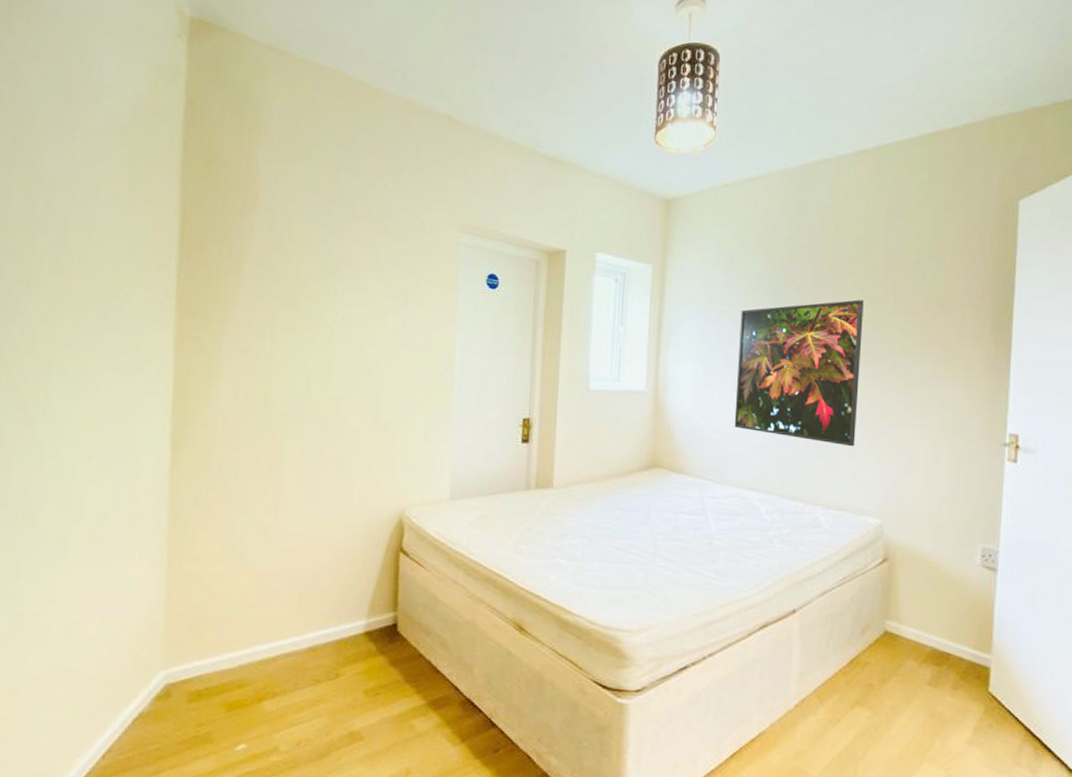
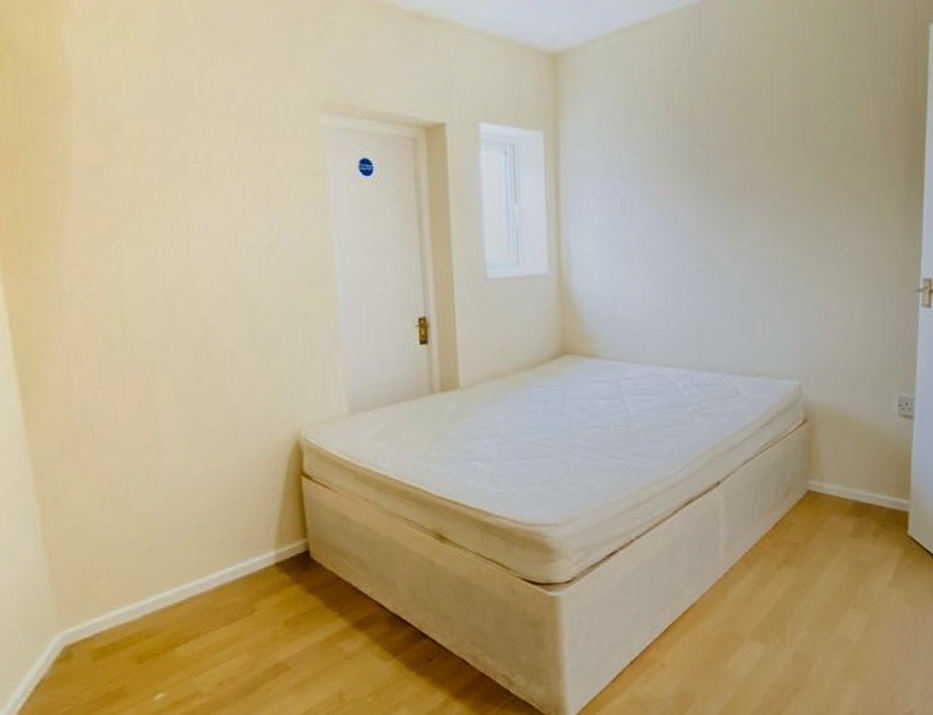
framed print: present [734,300,864,447] -> none [644,151,773,310]

